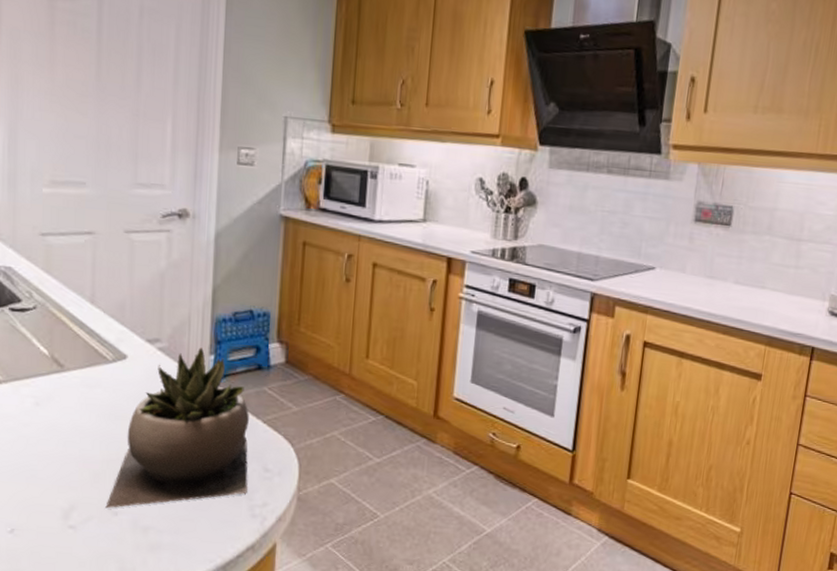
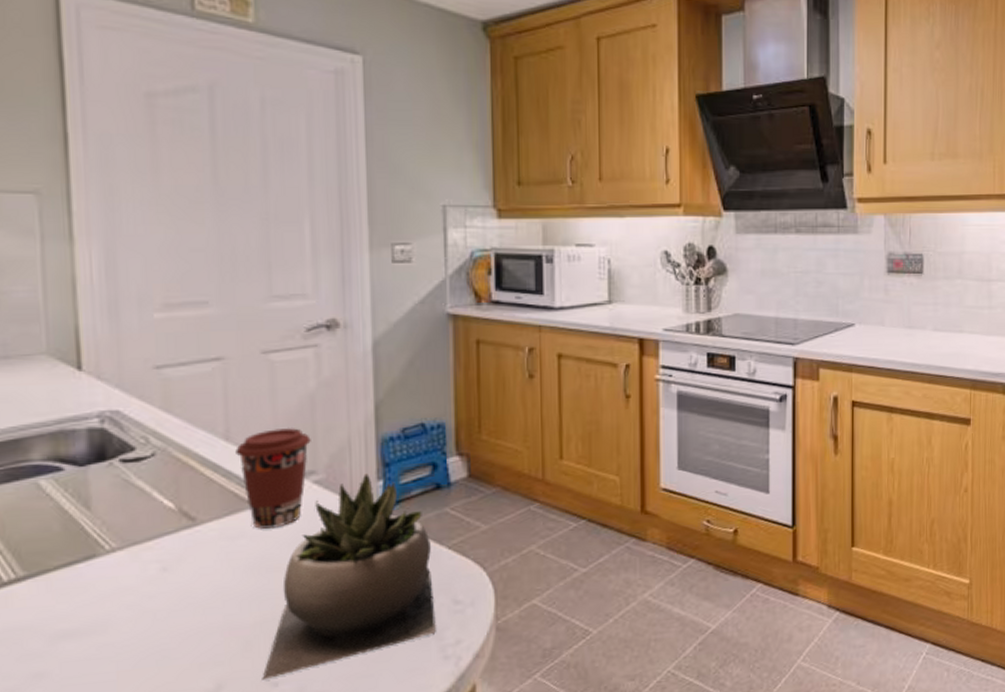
coffee cup: none [98,298,159,383] -> present [235,427,311,529]

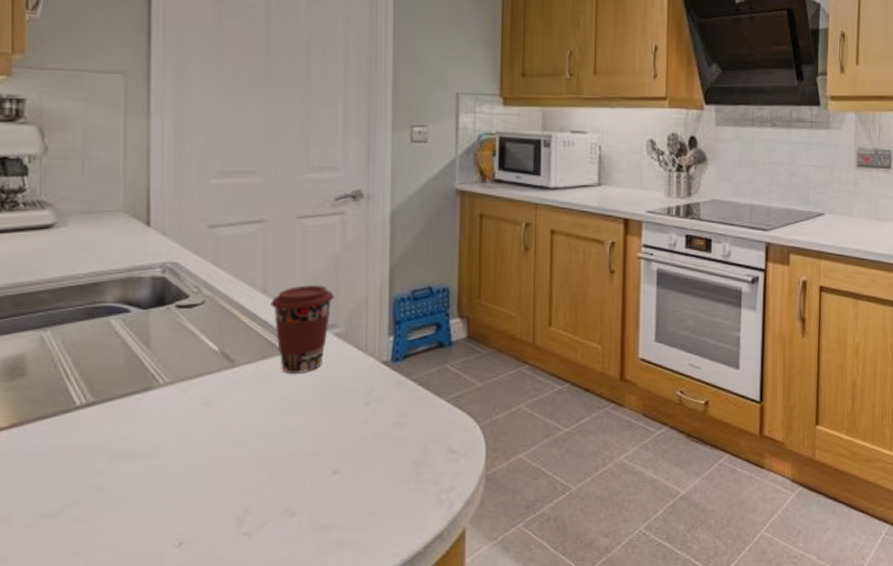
succulent plant: present [262,473,436,681] -> none [282,329,433,510]

